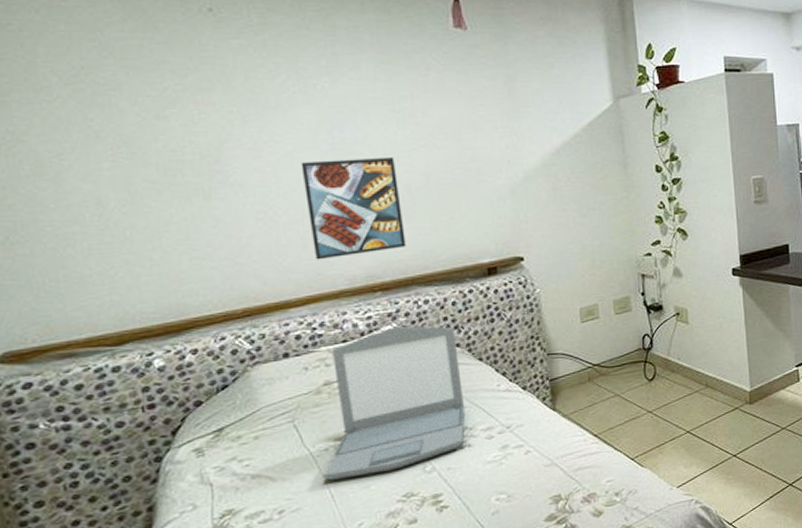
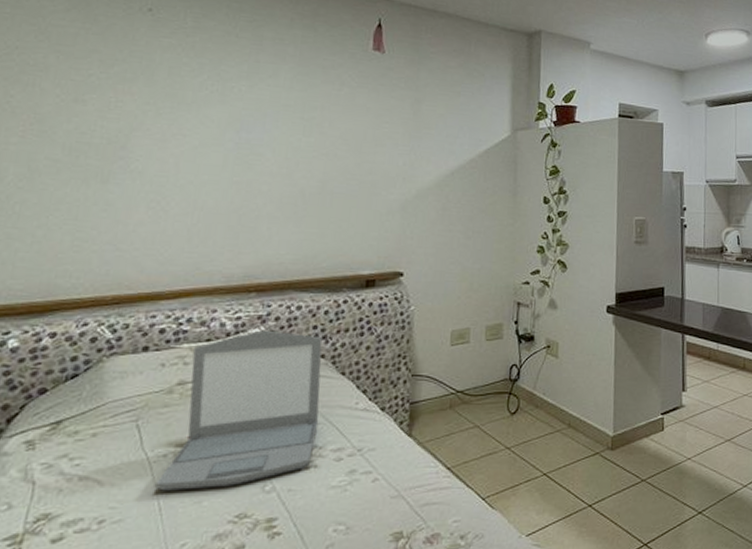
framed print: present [301,158,406,260] -> none [197,157,295,255]

